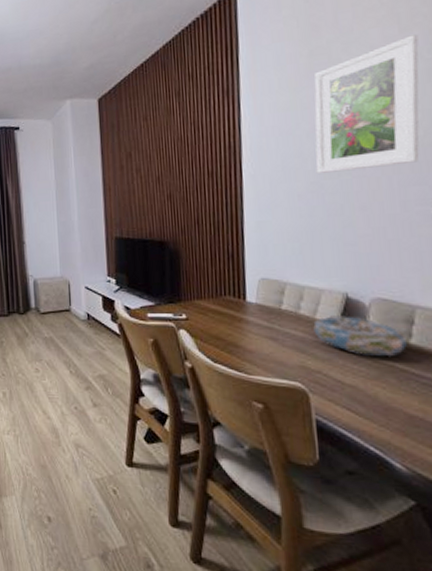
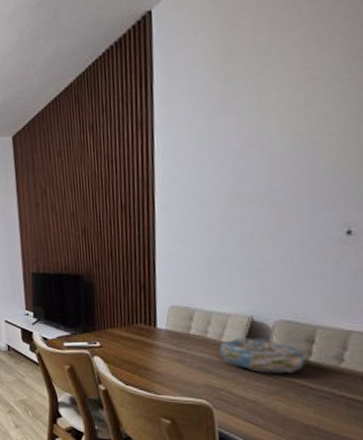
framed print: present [314,34,420,173] -> none [227,53,337,203]

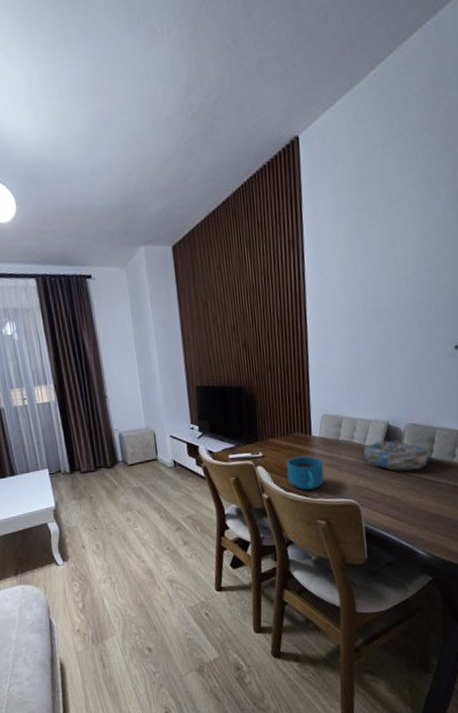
cup: none [126,349,170,385] -> present [286,456,324,490]

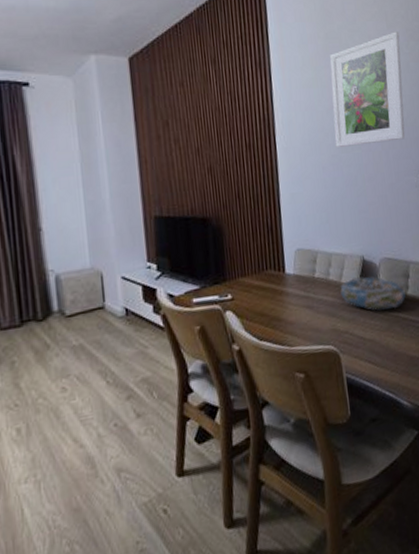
cup: present [286,456,324,490] -> none [258,297,300,338]
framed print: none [364,194,444,320] -> present [329,31,406,147]

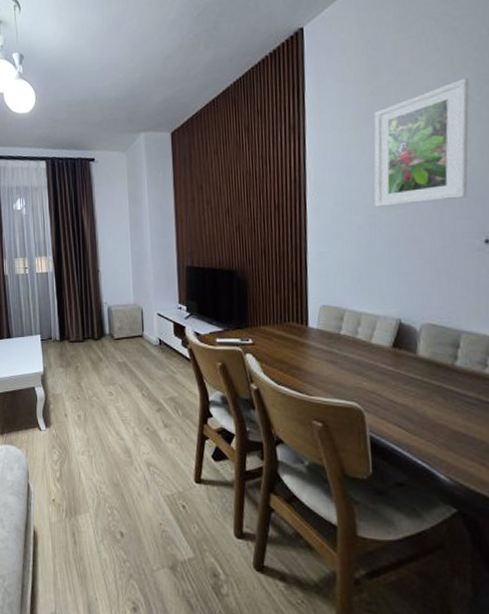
decorative bowl: present [340,276,407,311] -> none [369,340,454,377]

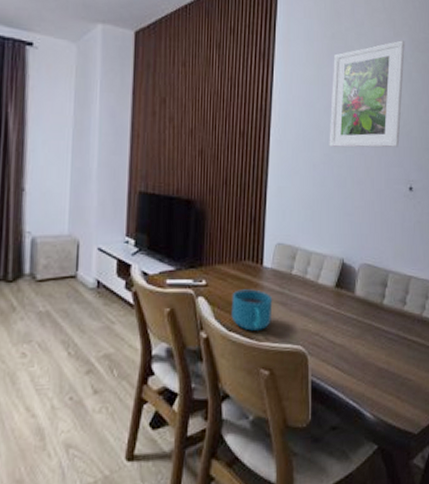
cup: none [278,348,322,386] -> present [231,289,273,331]

